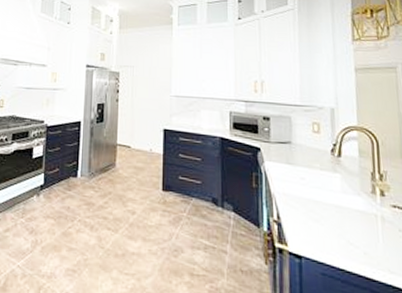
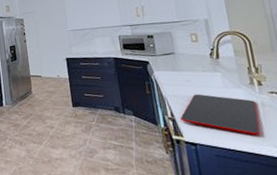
cutting board: none [287,195,376,255] -> present [180,94,261,135]

